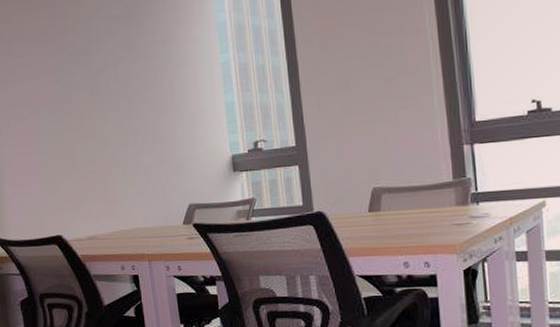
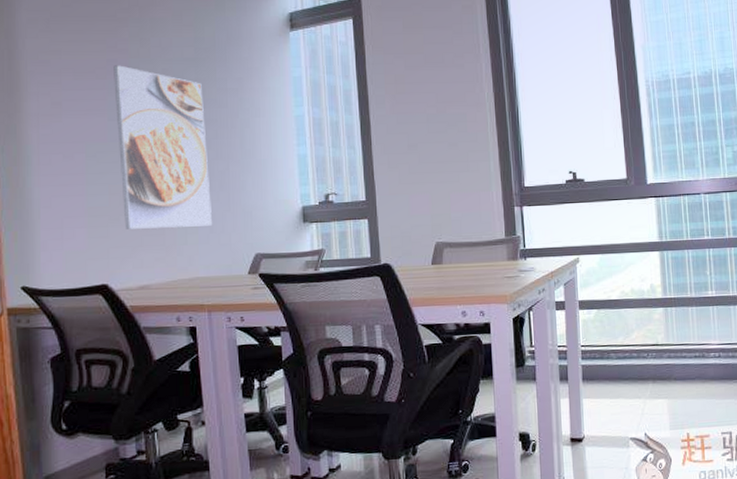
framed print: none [54,29,148,184] -> present [113,65,212,229]

